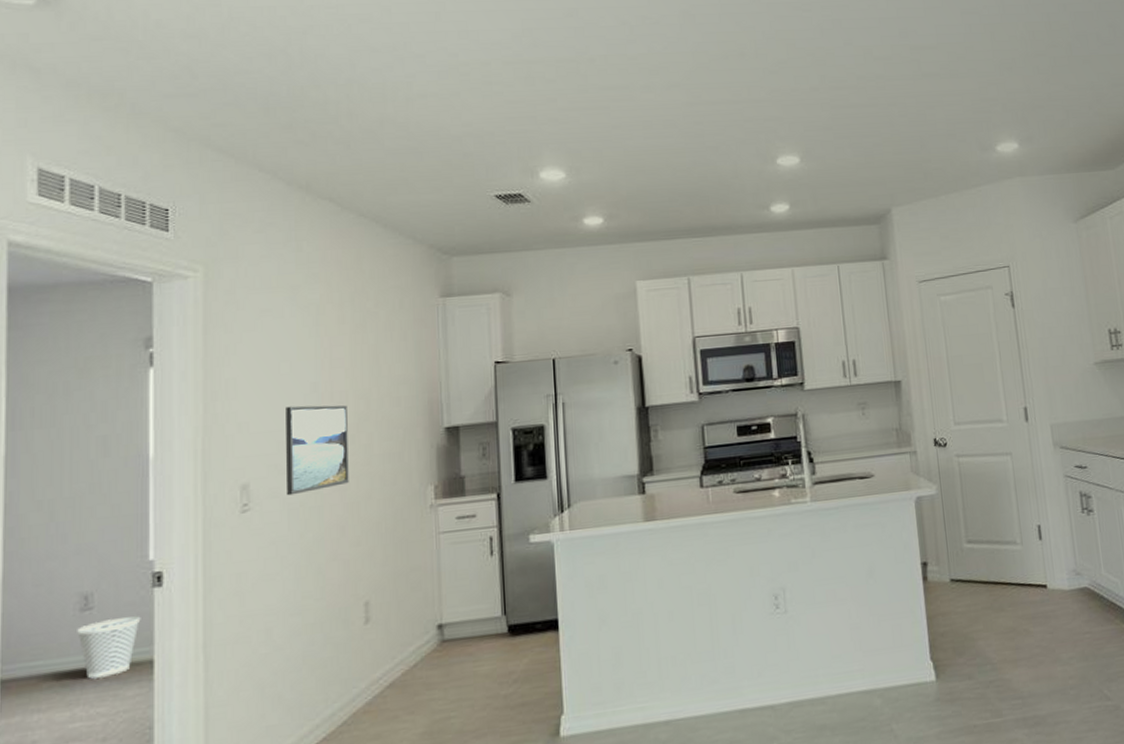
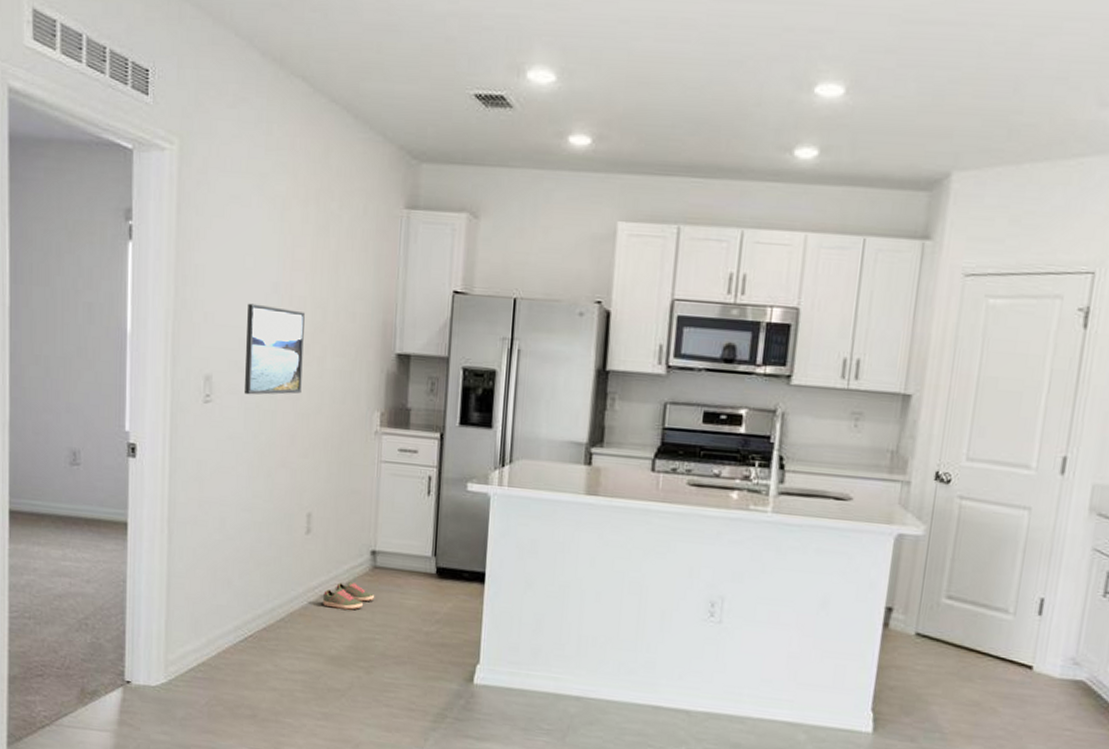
wastebasket: present [77,616,141,679] -> none [67,477,118,528]
shoe: none [389,662,446,696] -> present [323,581,375,610]

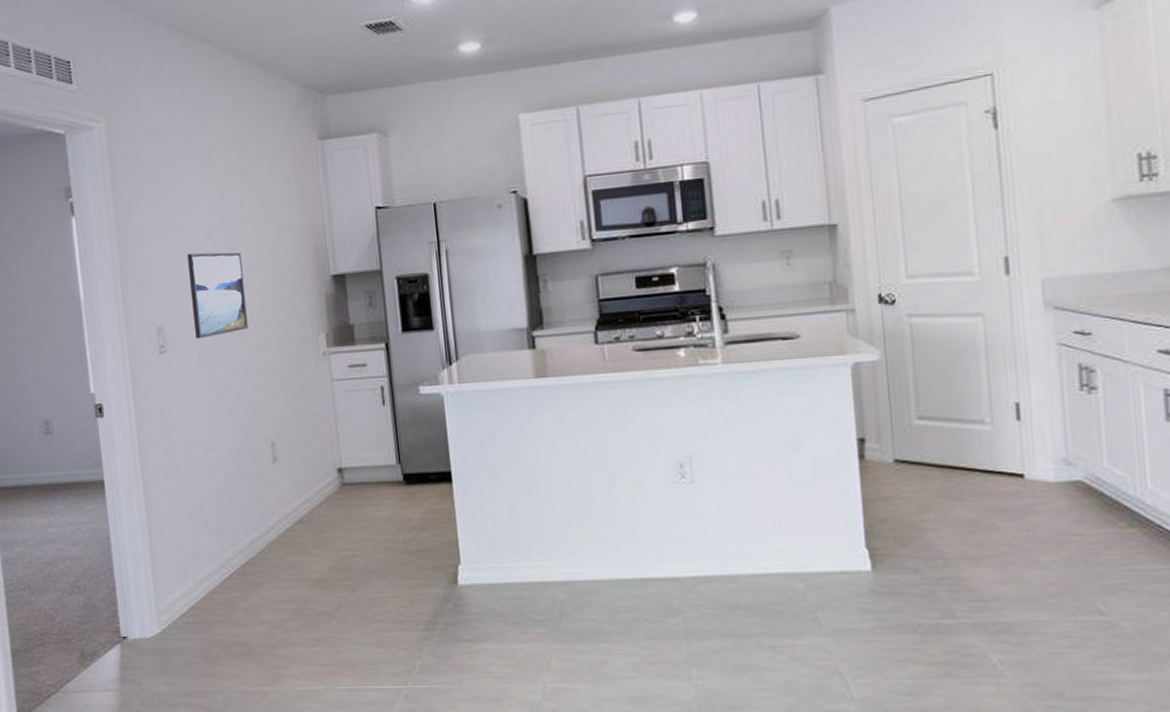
shoe: present [323,581,375,610] -> none [298,502,348,532]

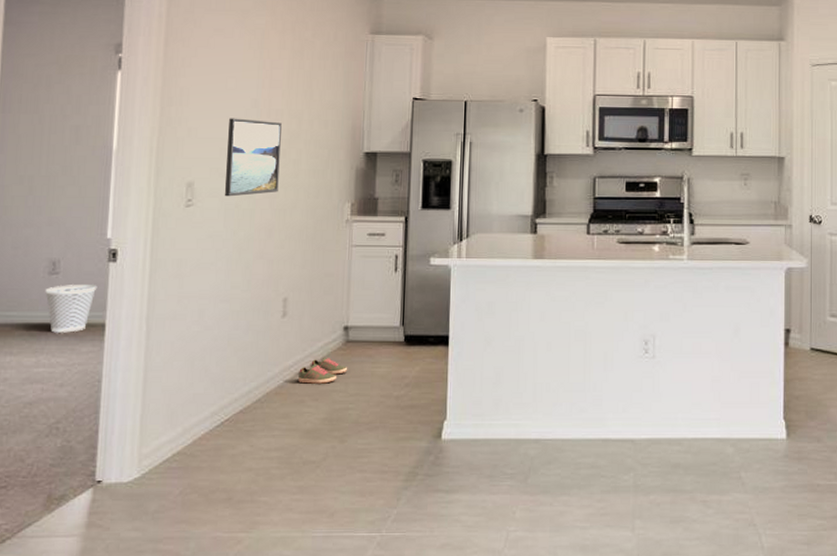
wastebasket: none [43,442,91,493] -> present [45,285,98,333]
shoe: none [298,502,348,532] -> present [298,357,348,384]

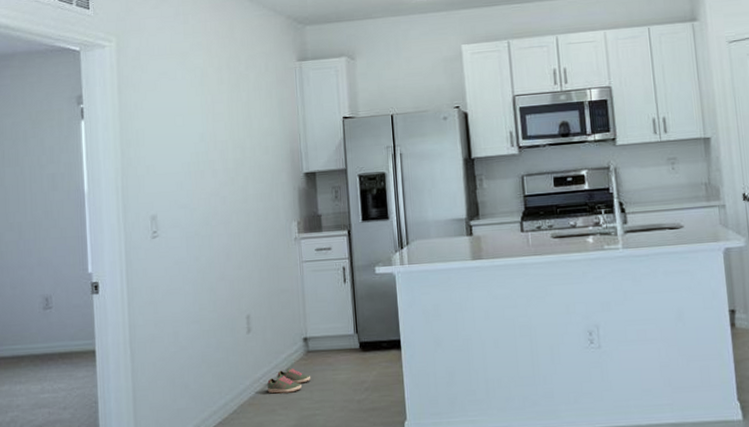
wastebasket: present [45,285,98,333] -> none [42,316,85,362]
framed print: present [224,118,282,197] -> none [181,152,231,226]

